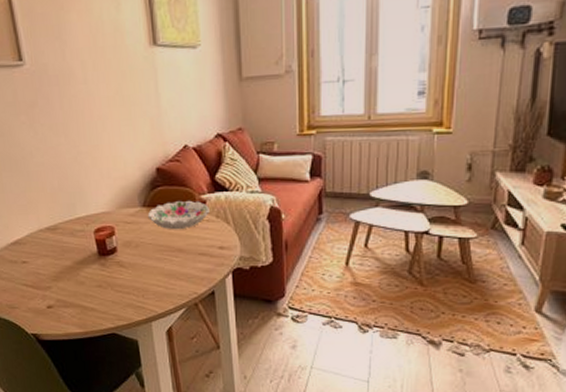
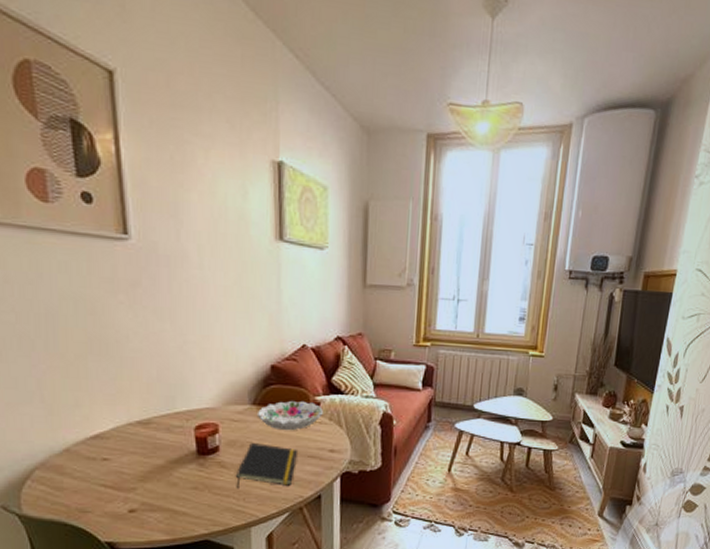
notepad: none [134,243,189,285] -> present [236,443,299,488]

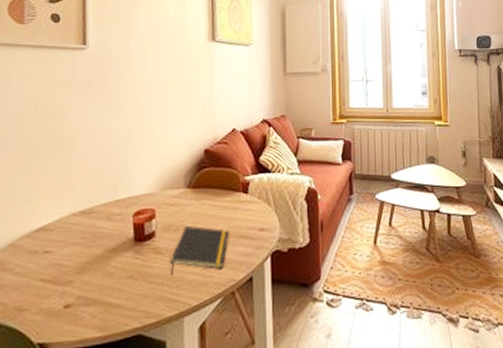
decorative bowl: present [256,400,323,430] -> none [191,181,252,211]

